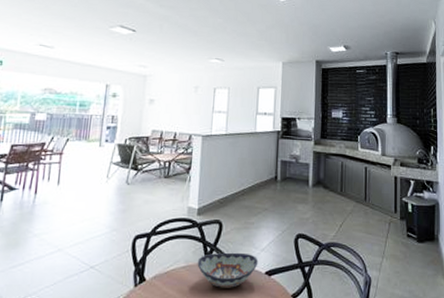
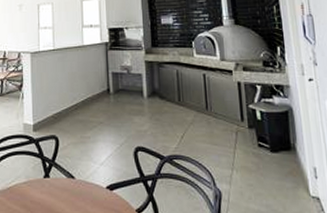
decorative bowl: present [197,252,258,288] -> none [37,167,99,203]

